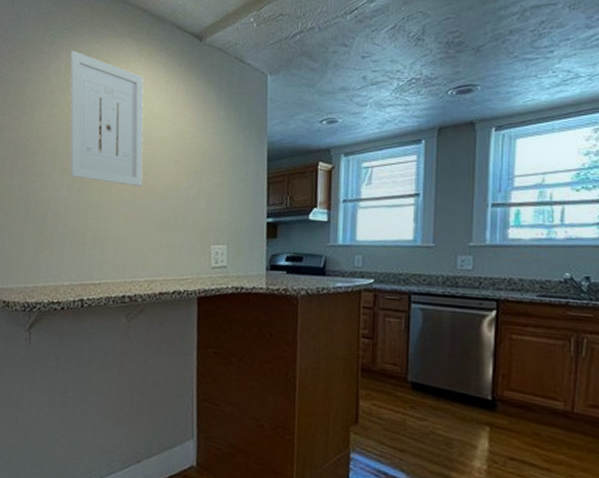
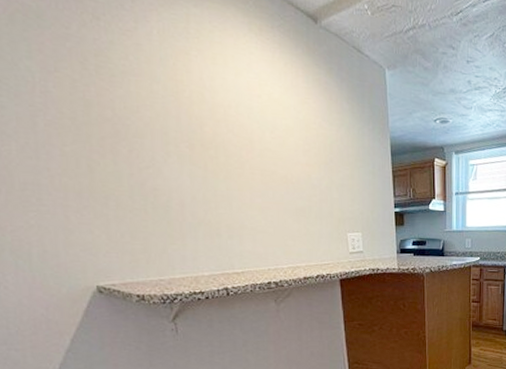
wall art: present [70,50,144,187] -> none [163,12,274,177]

